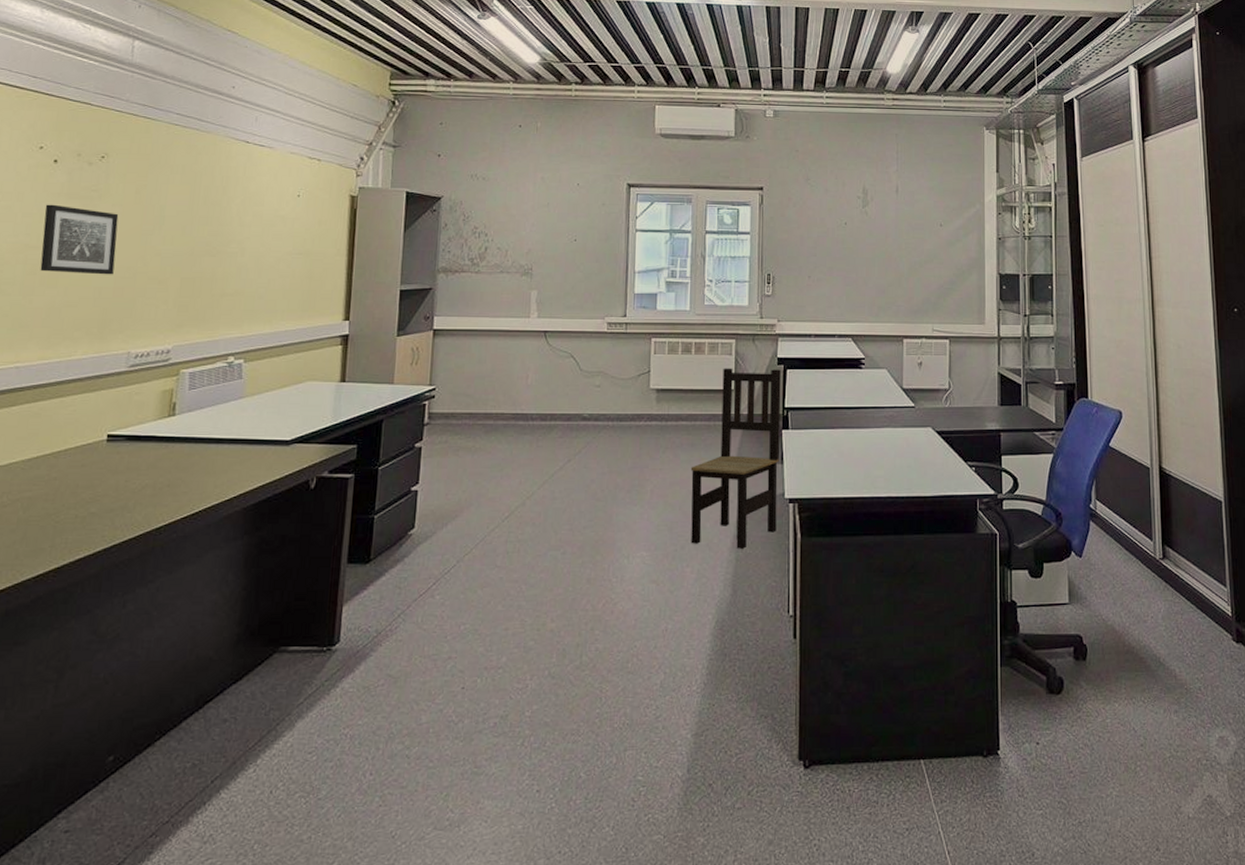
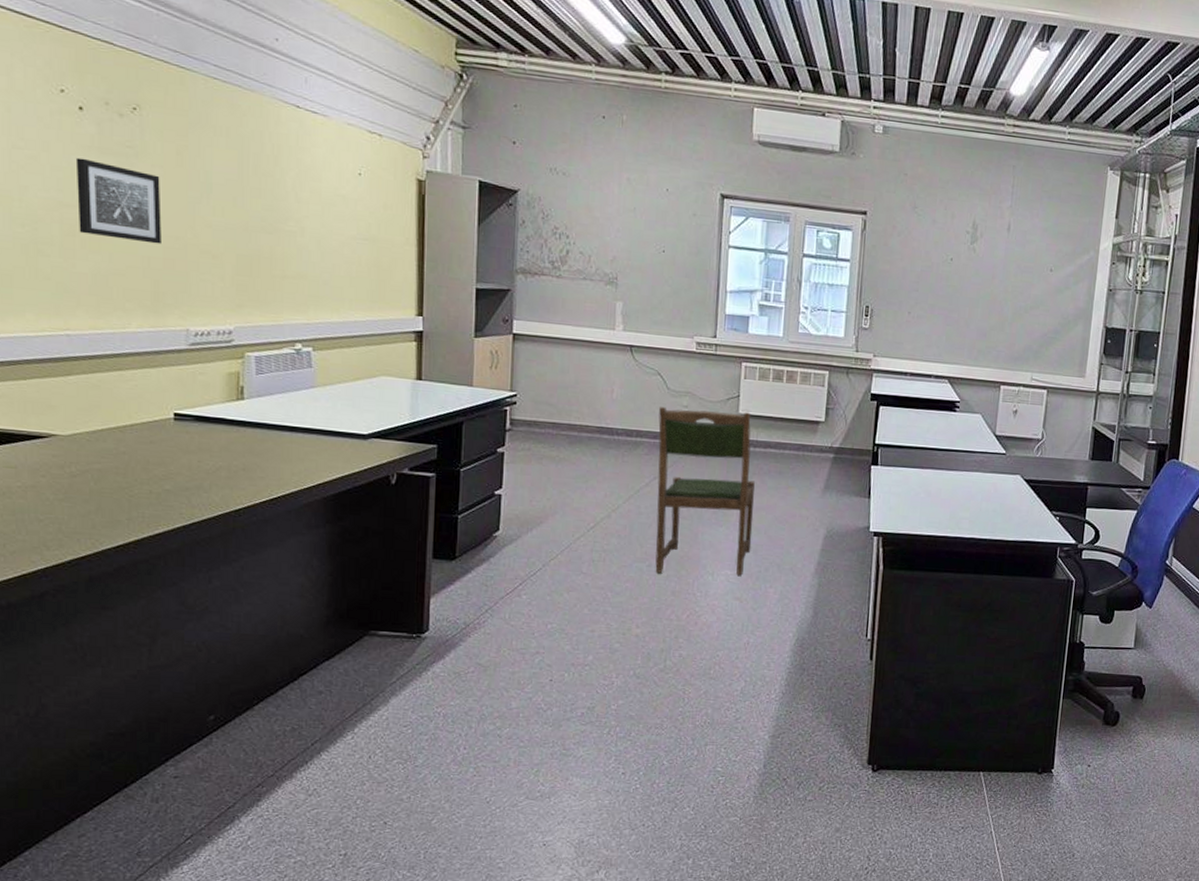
dining chair: none [570,386,668,560] -> present [655,406,755,576]
dining chair: present [690,368,781,549] -> none [775,399,874,575]

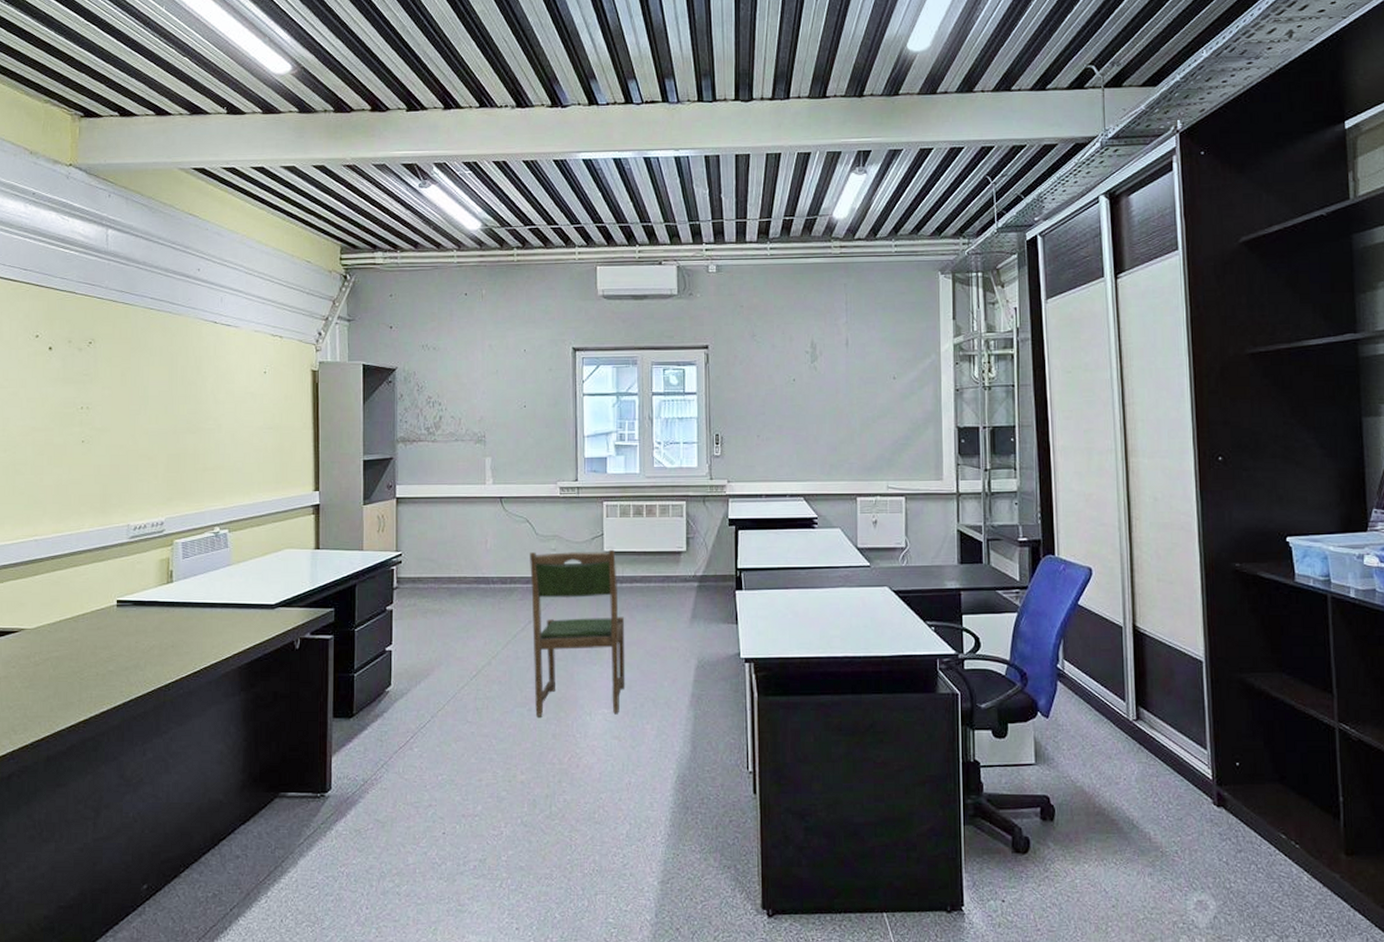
wall art: present [75,157,162,244] -> none [45,389,109,454]

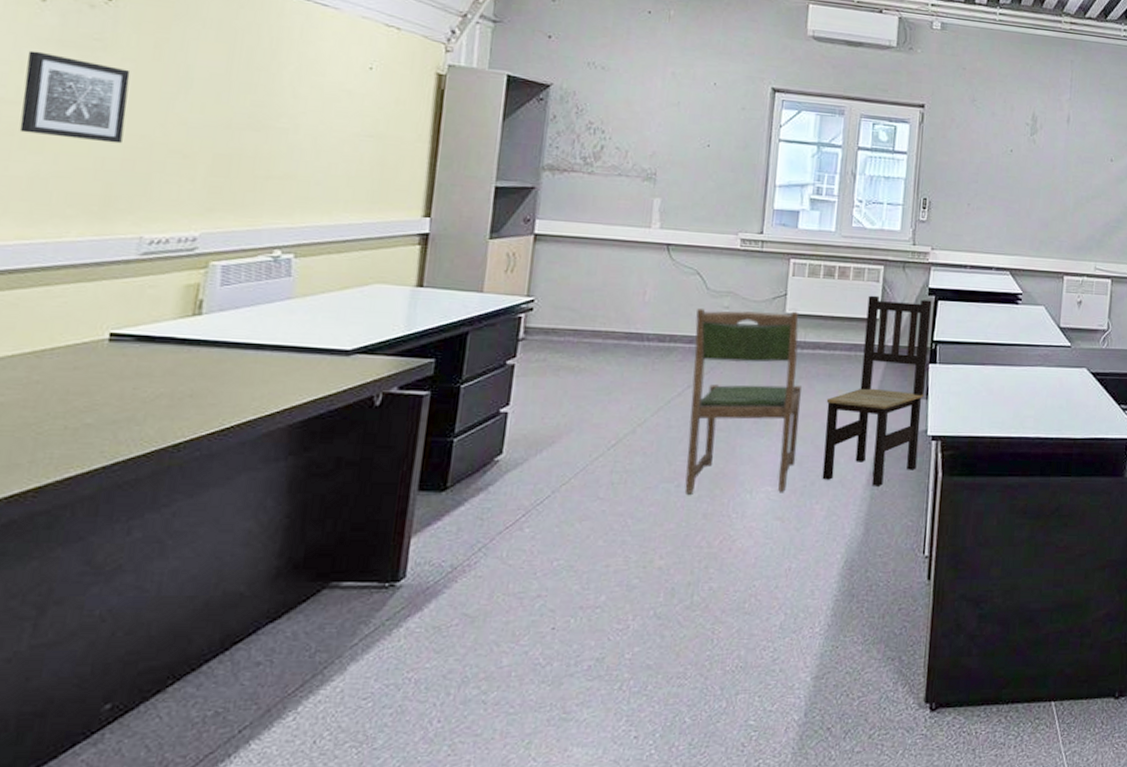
wall art: none [45,389,109,454] -> present [19,50,131,144]
dining chair: none [647,529,734,707] -> present [822,295,932,486]

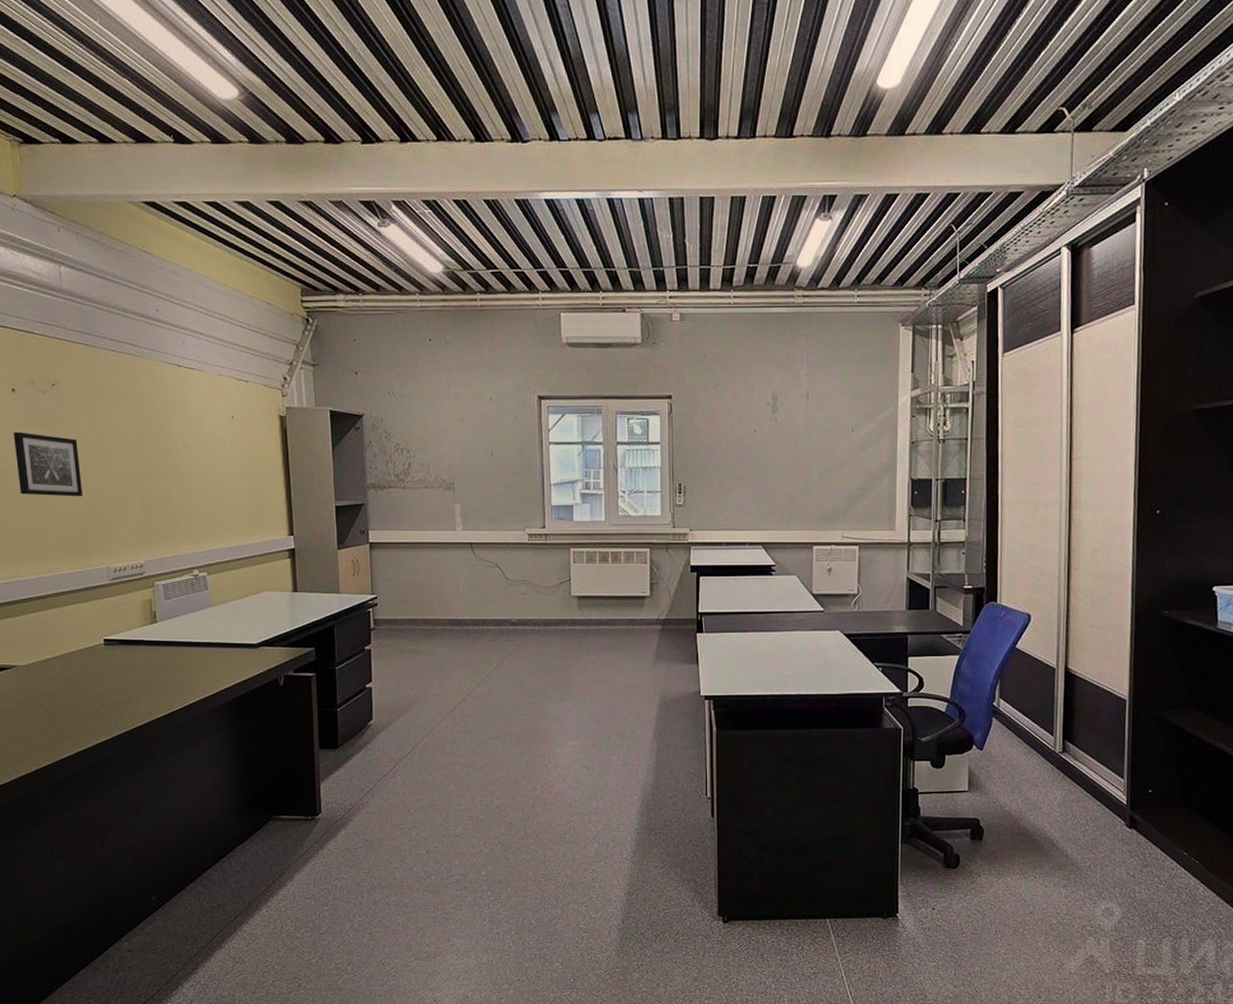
dining chair: present [684,307,801,493] -> none [501,594,593,748]
dining chair: present [822,295,932,486] -> none [613,575,695,740]

